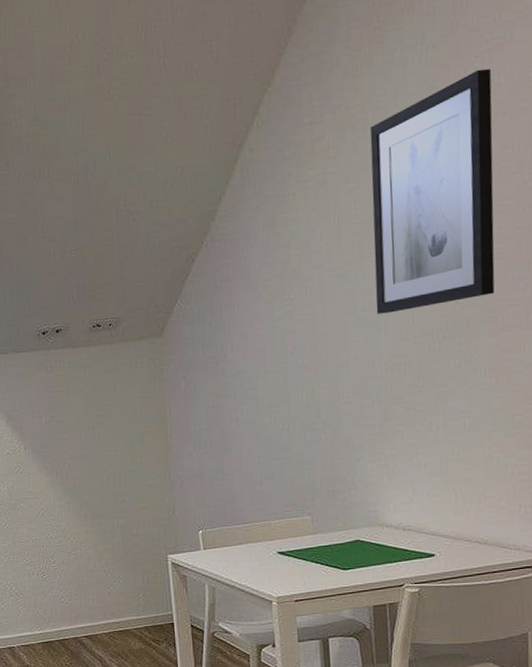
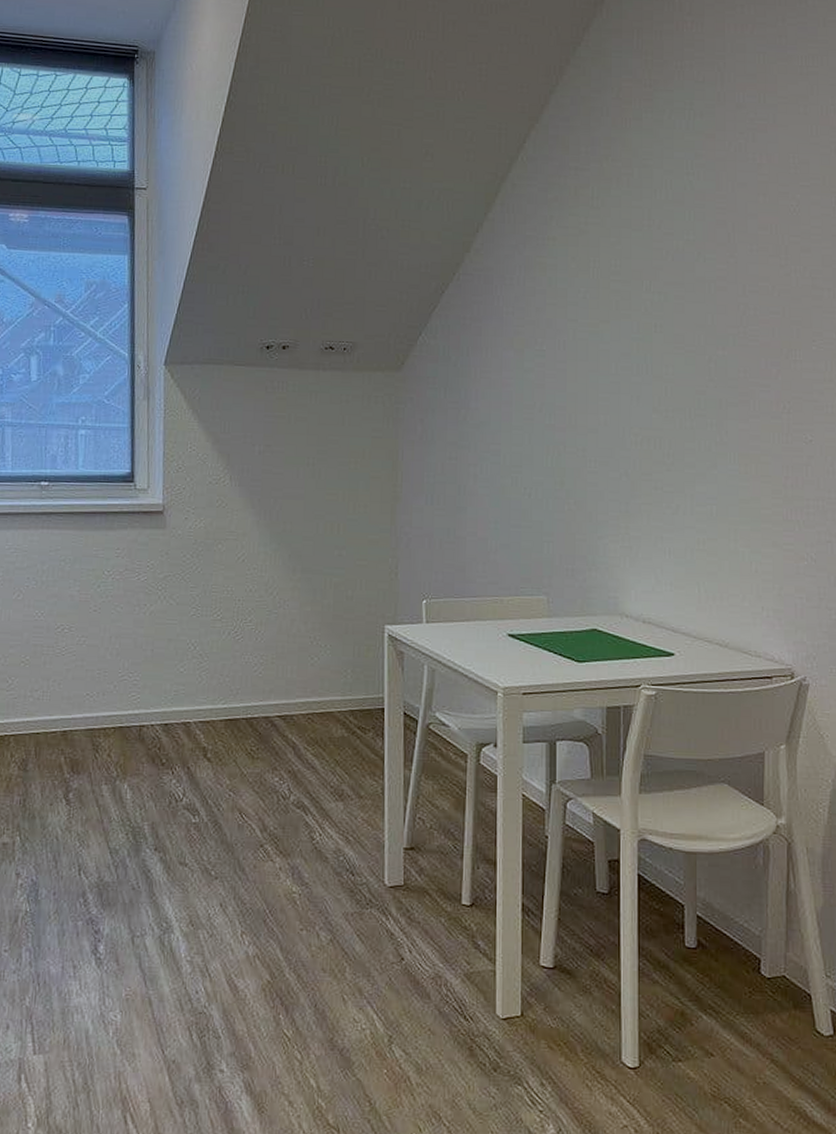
wall art: present [370,68,495,314] -> none [630,146,755,381]

